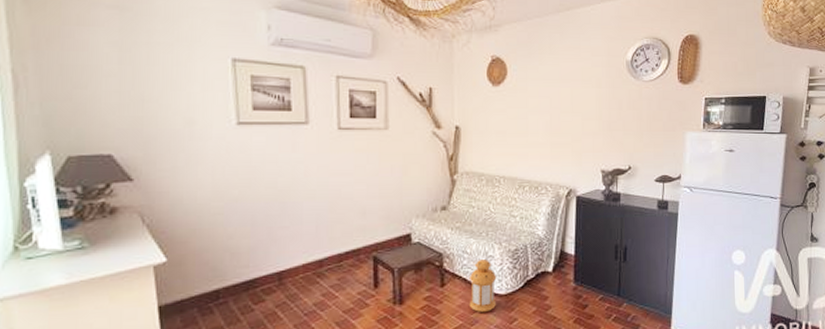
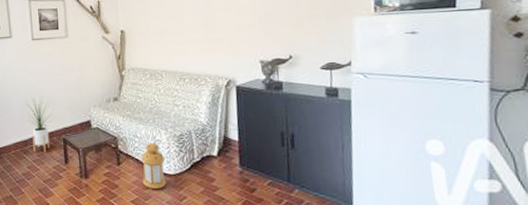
house plant: none [324,204,363,276] -> present [26,97,54,153]

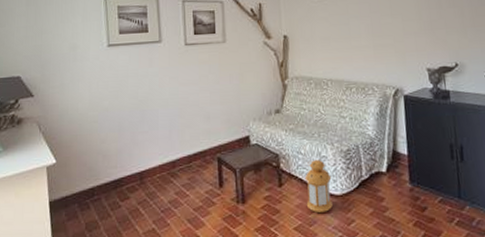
house plant: present [26,97,54,153] -> none [175,110,208,176]

